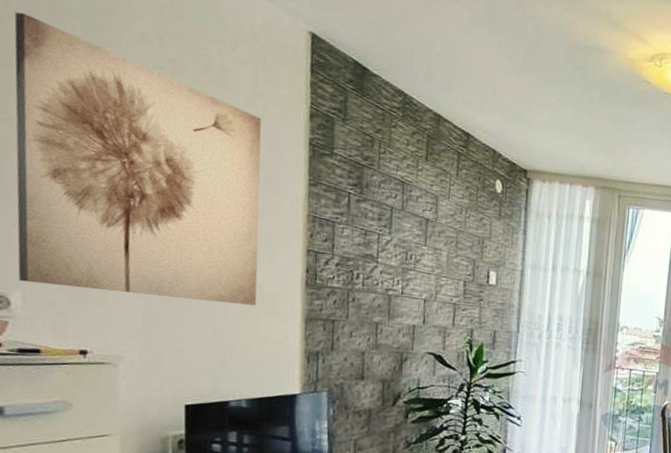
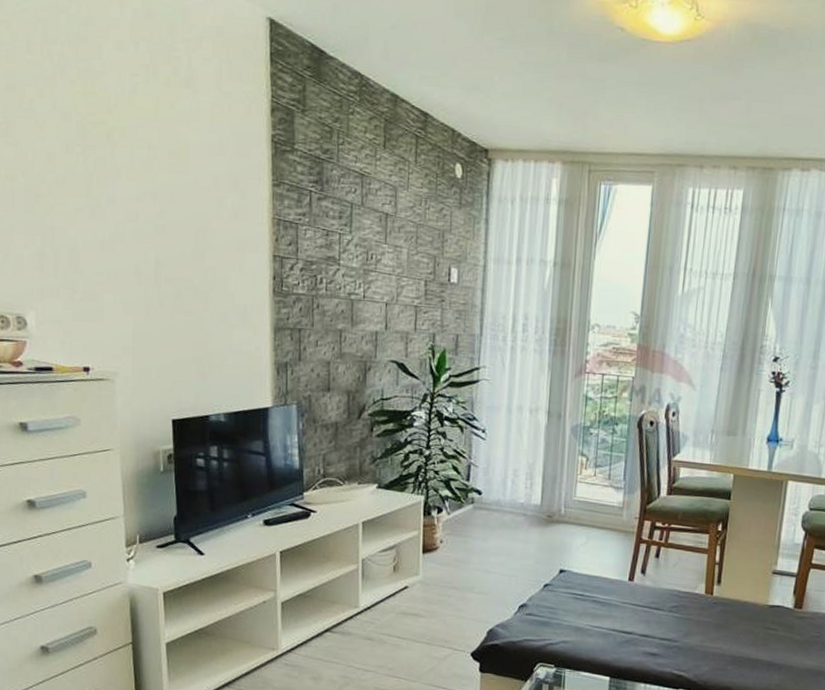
wall art: present [14,12,262,306] -> none [15,34,230,317]

